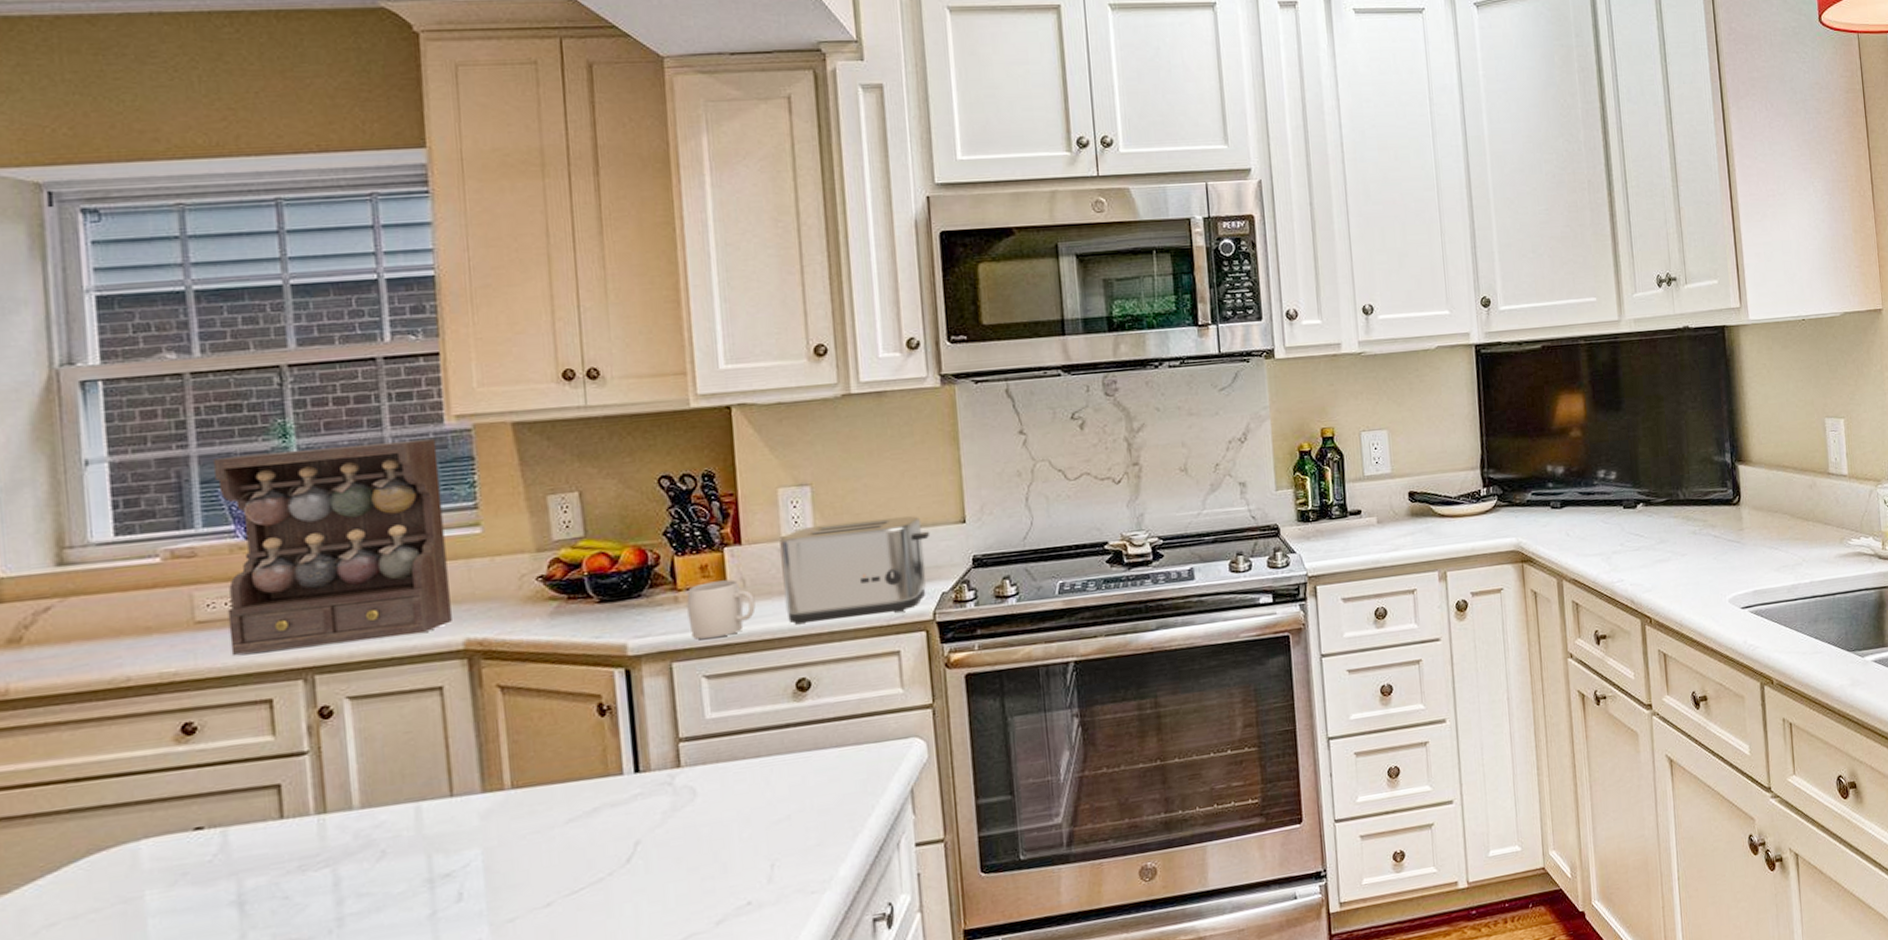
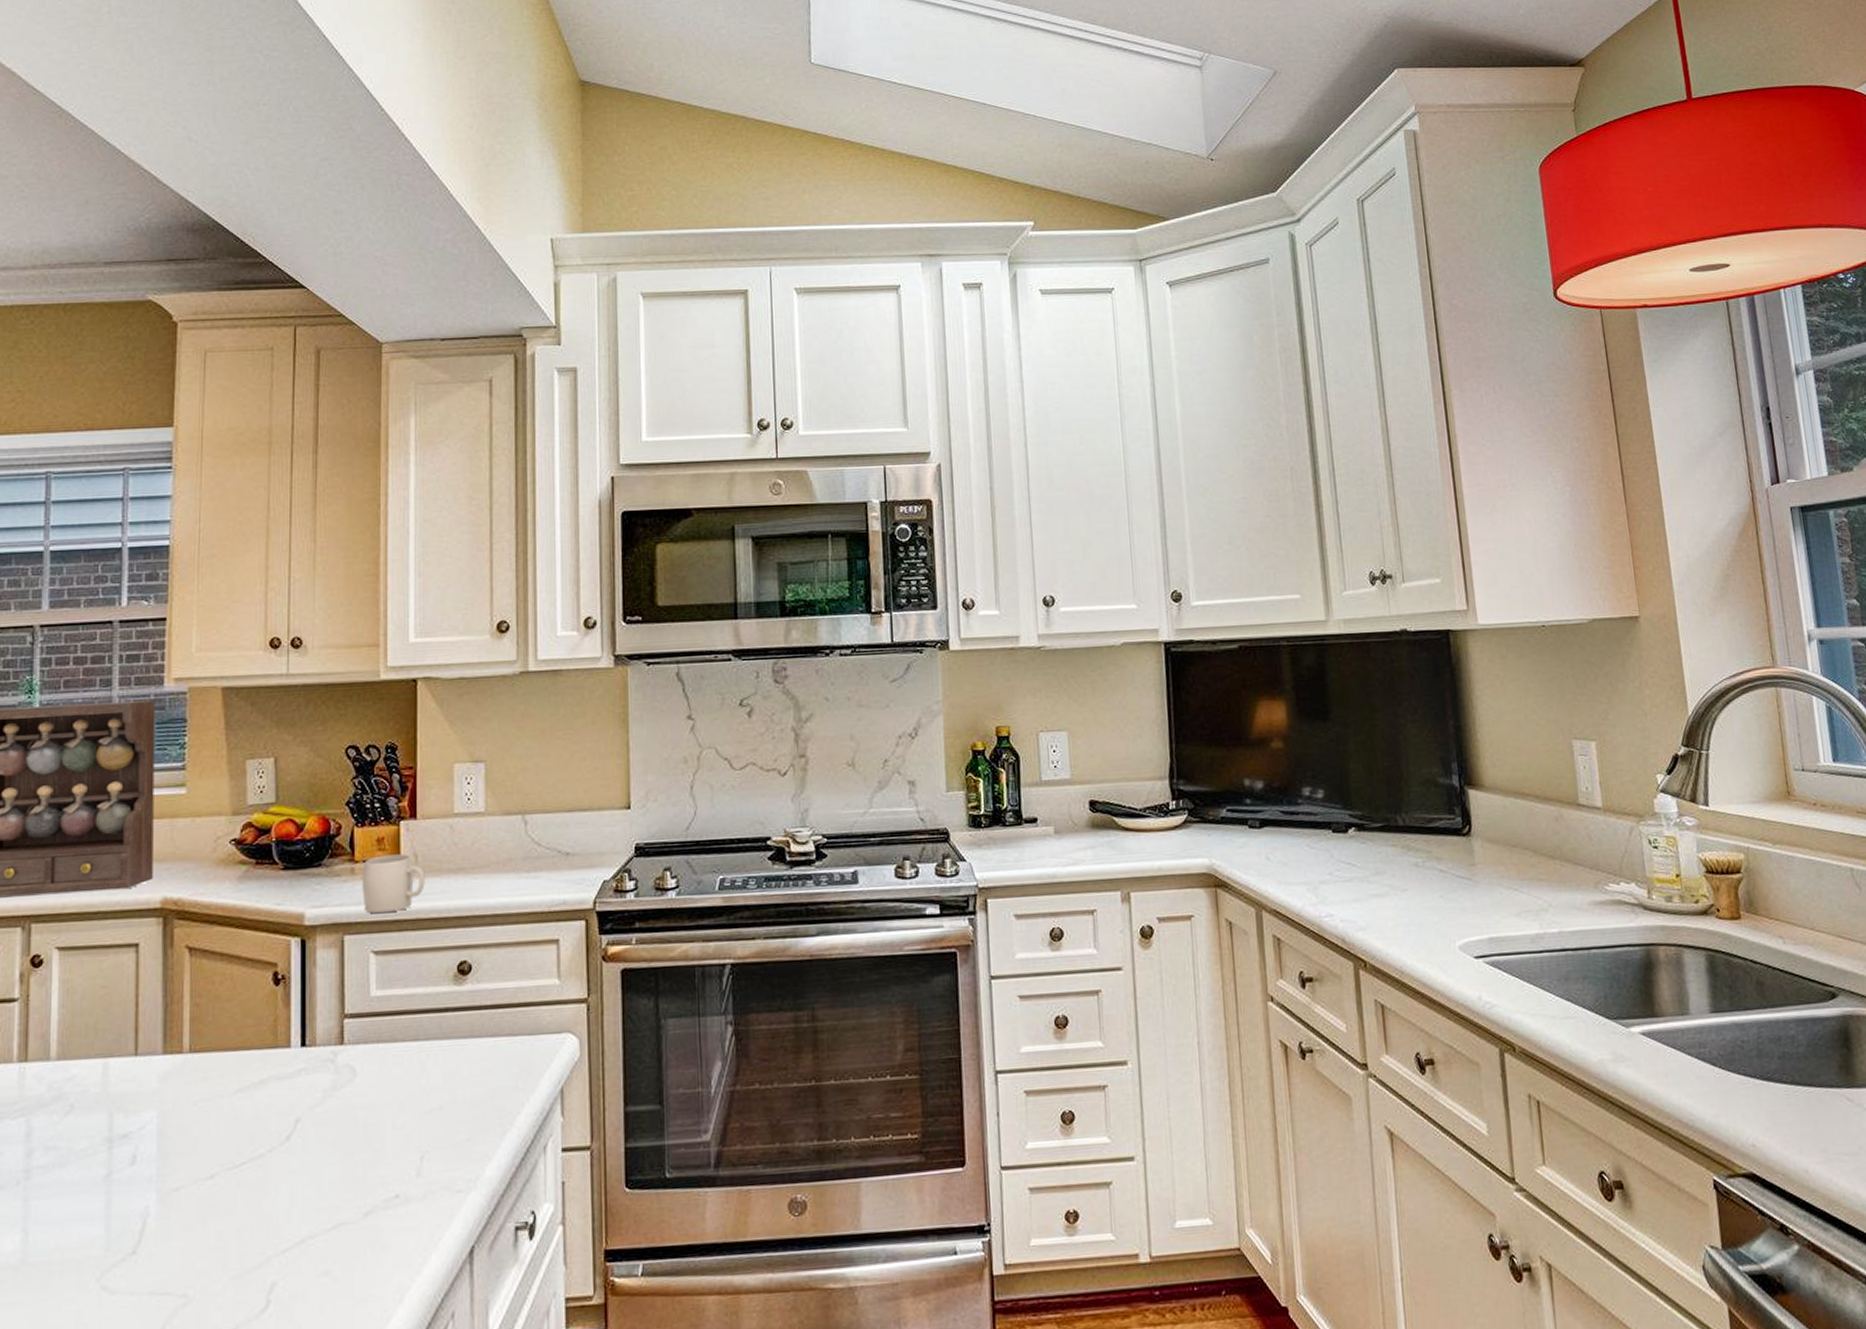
toaster: present [780,516,931,625] -> none [452,798,596,905]

